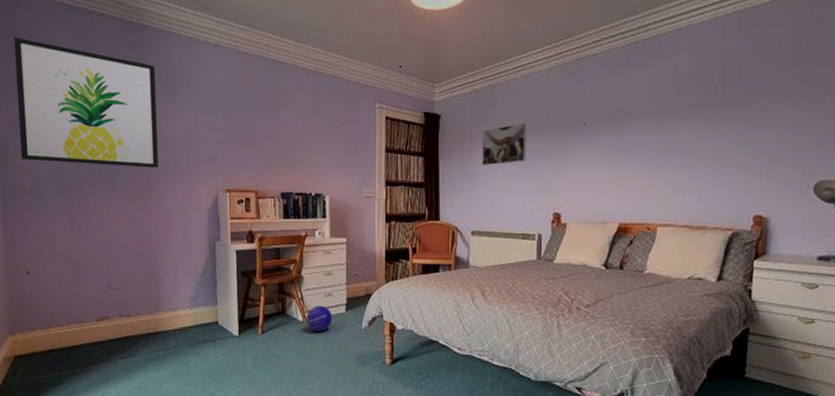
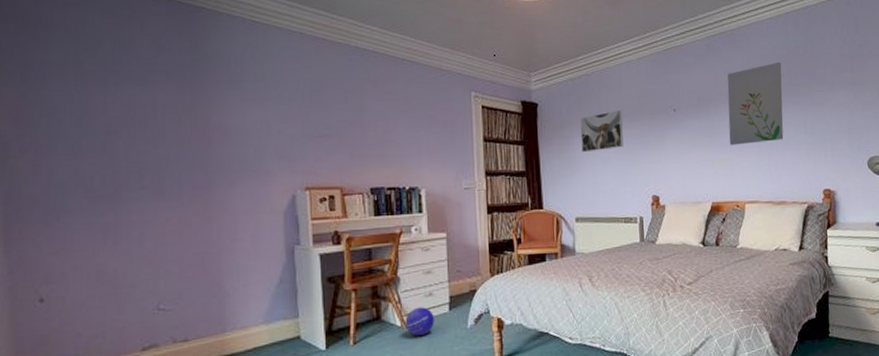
wall art: present [14,37,159,168] -> none [20,16,221,167]
wall art: none [644,71,714,163] -> present [727,62,784,145]

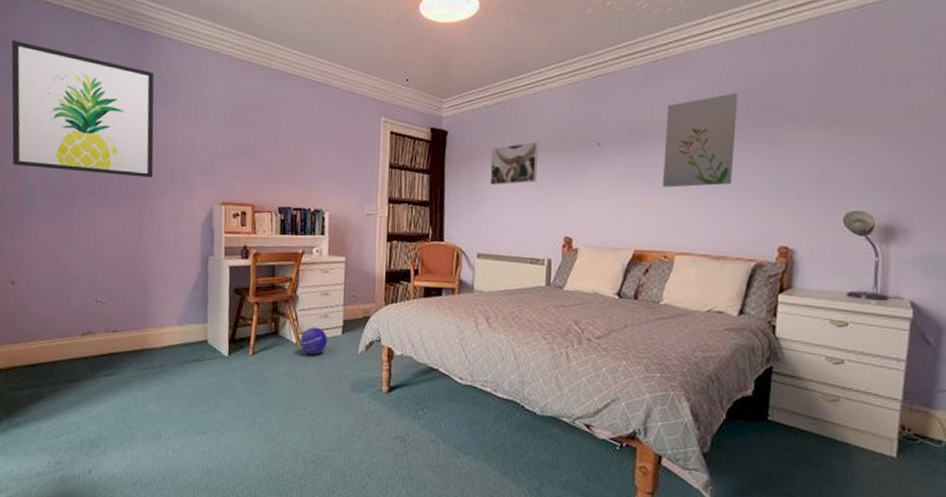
wall art: none [20,16,221,167] -> present [11,39,155,178]

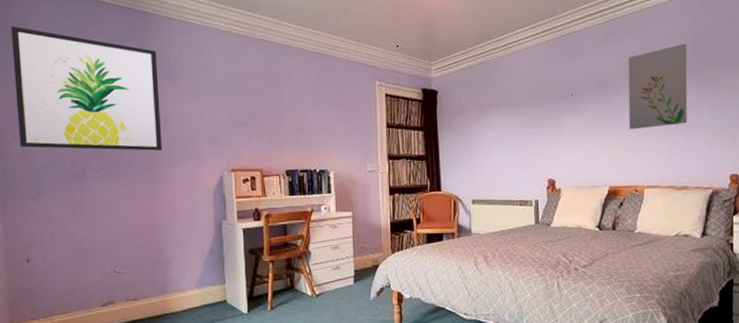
decorative ball: present [300,327,328,355] -> none [315,279,342,305]
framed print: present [490,141,539,186] -> none [478,95,520,138]

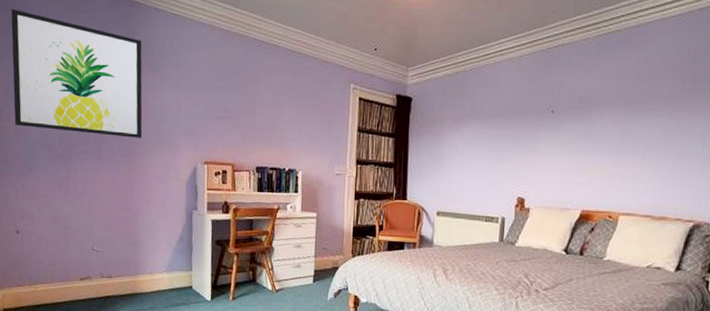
wall art: present [628,43,688,130] -> none [609,64,685,153]

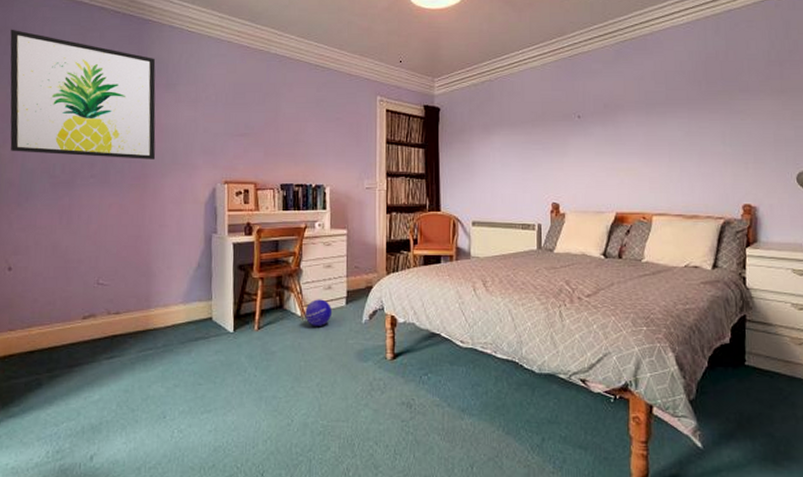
decorative ball: none [275,276,301,301] -> present [305,299,333,326]

